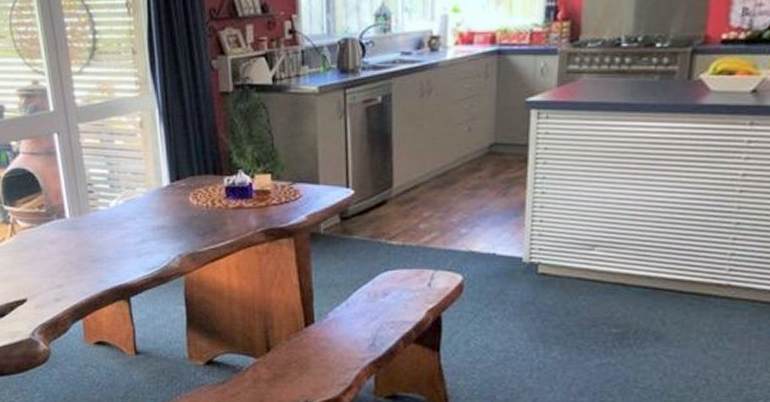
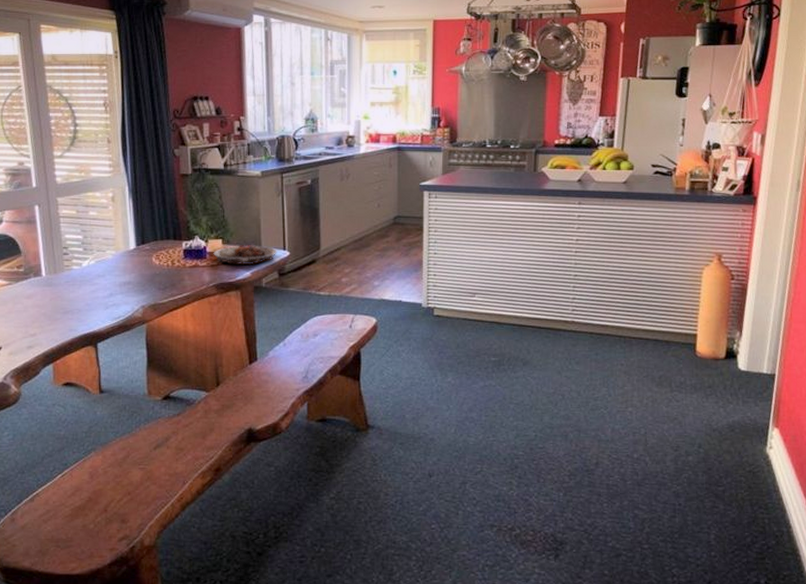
plate: none [261,180,339,207] -> present [213,244,277,266]

